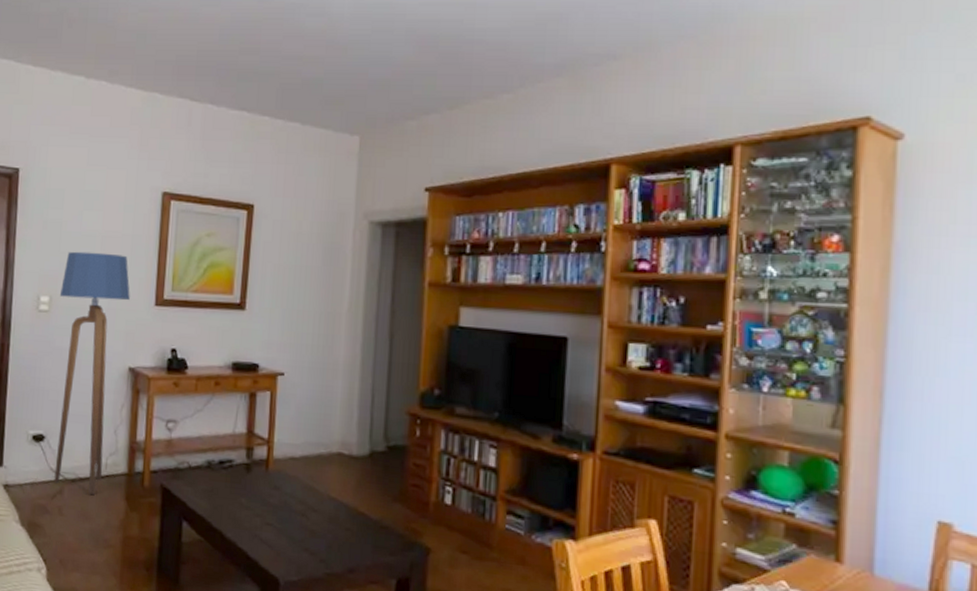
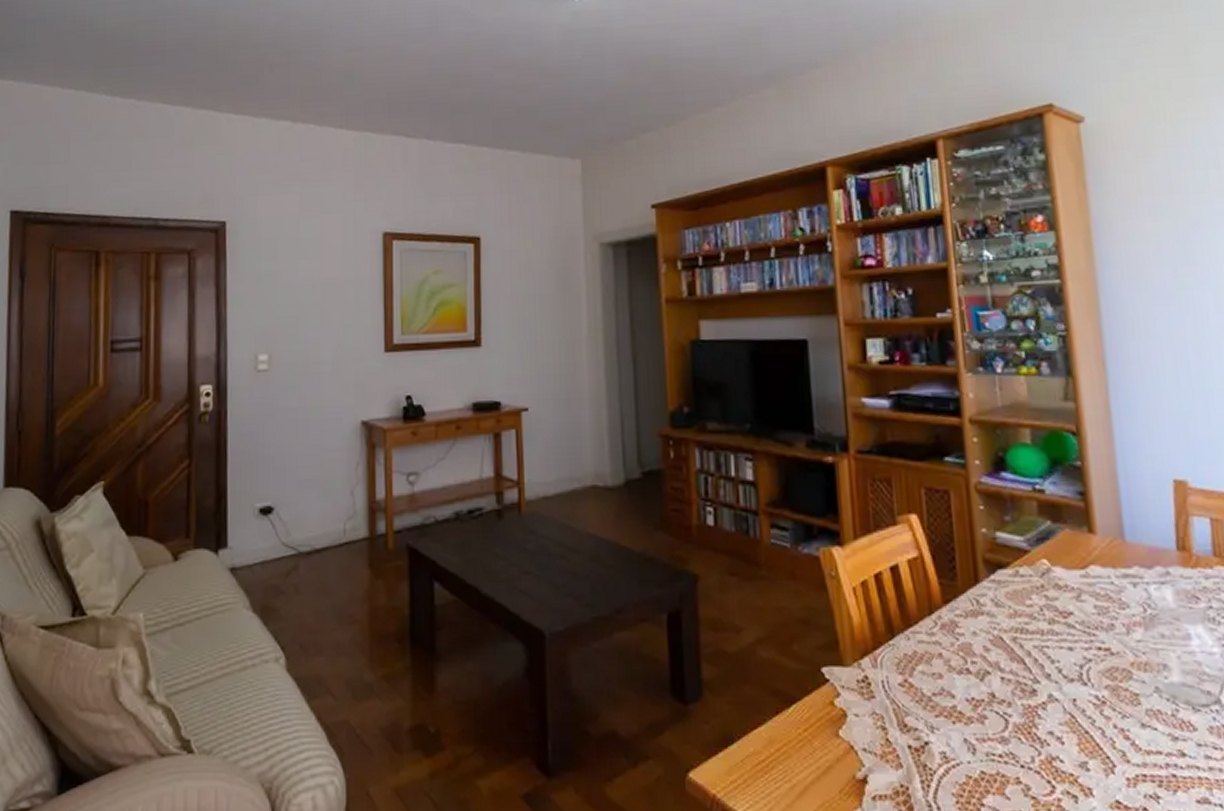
floor lamp: present [54,251,130,496] -> none [279,301,357,567]

